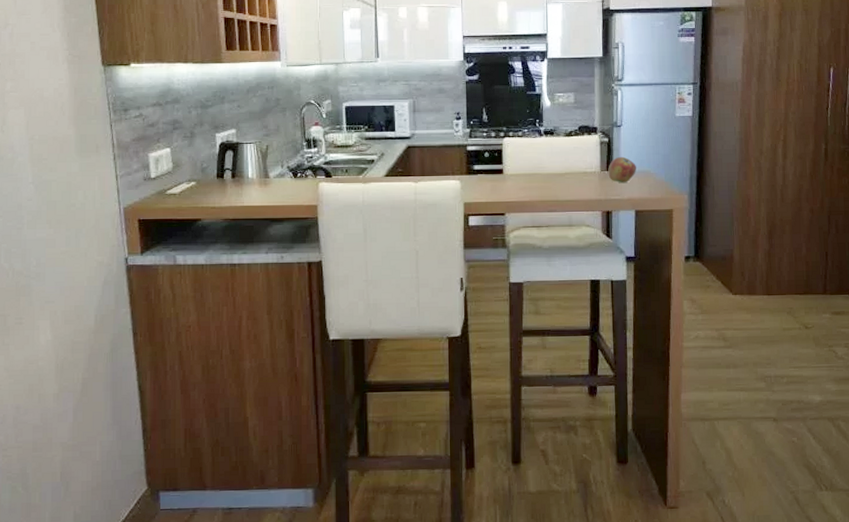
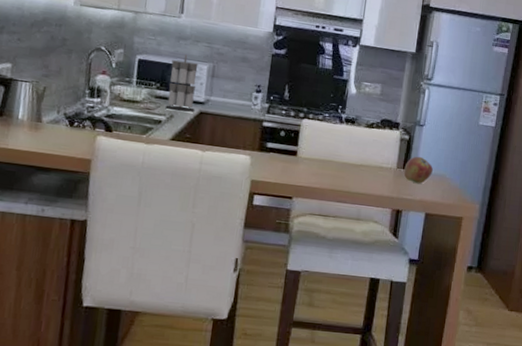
spice rack: none [375,94,402,149] -> present [165,53,198,113]

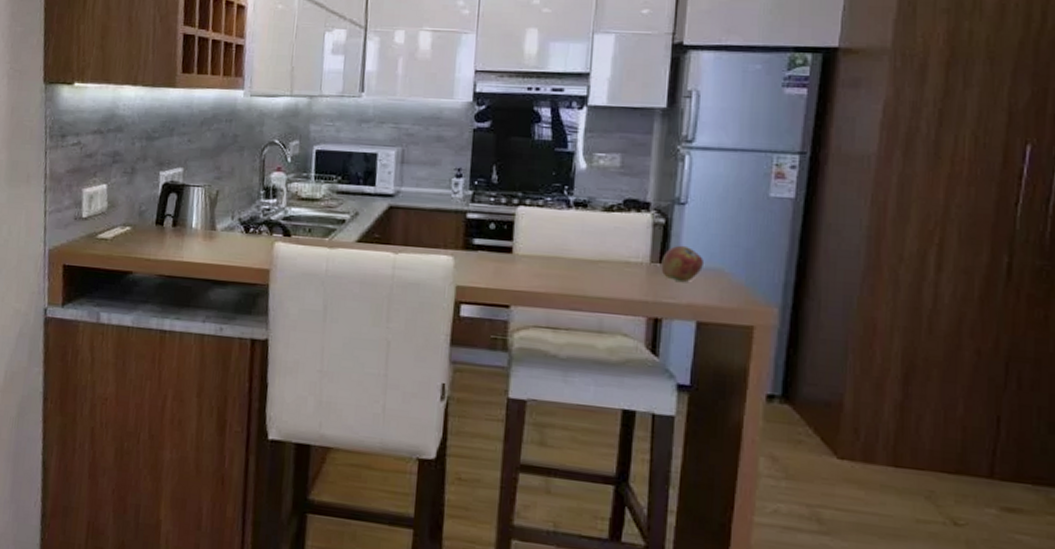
spice rack: present [165,53,198,113] -> none [349,138,385,208]

